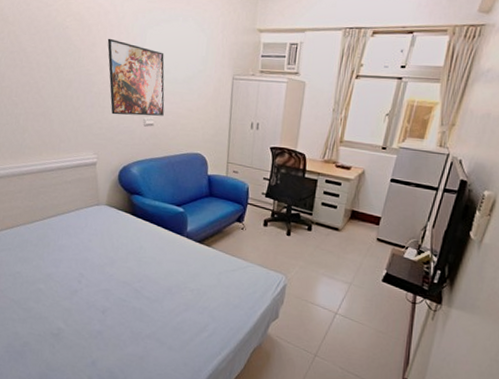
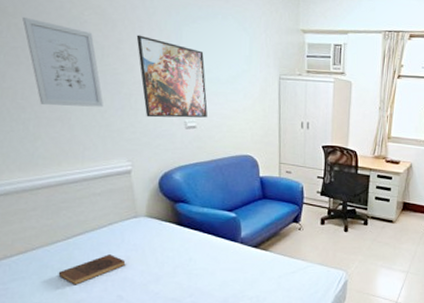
wall art: none [19,25,78,105] -> present [22,16,103,107]
book: none [35,236,88,260] -> present [58,254,126,285]

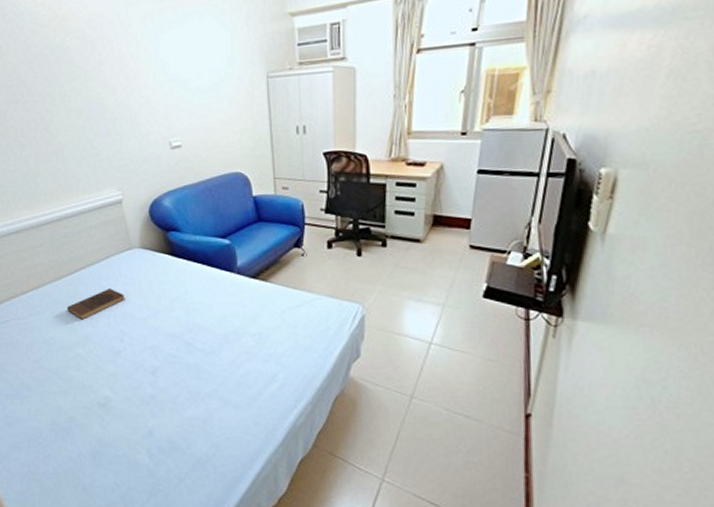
wall art: present [22,16,103,107] -> none [15,53,91,140]
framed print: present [136,35,208,118] -> none [115,52,192,141]

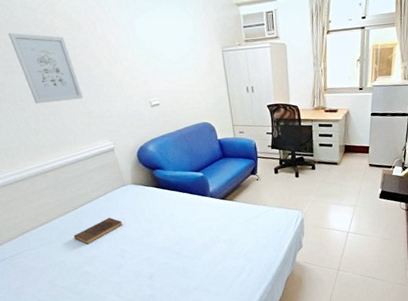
wall art: none [15,53,91,140] -> present [8,32,83,104]

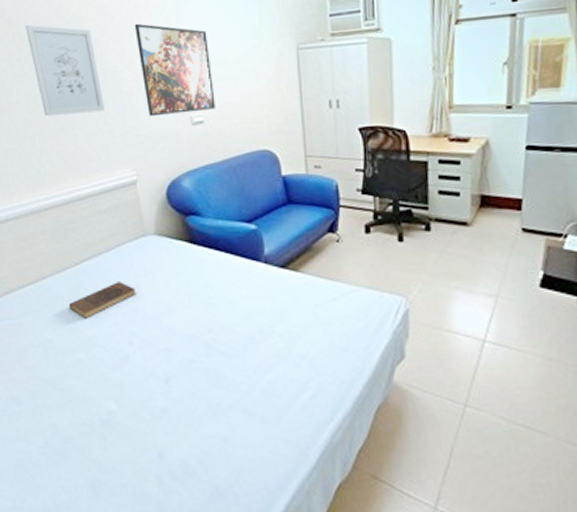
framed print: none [99,32,167,102] -> present [134,23,215,117]

